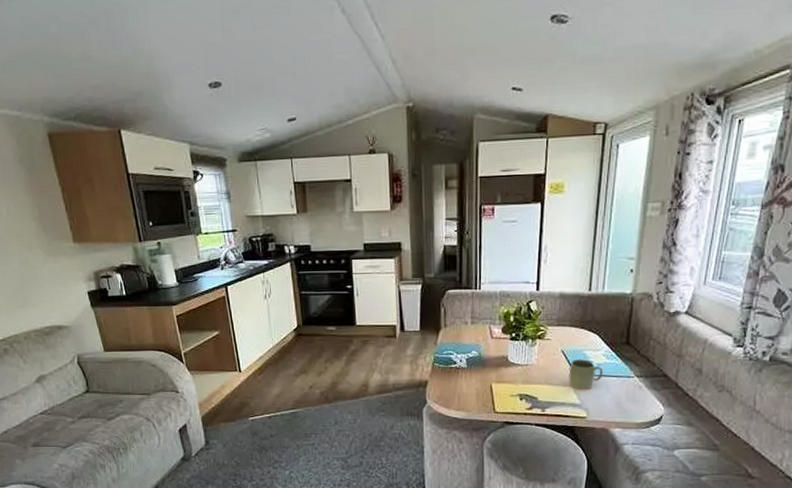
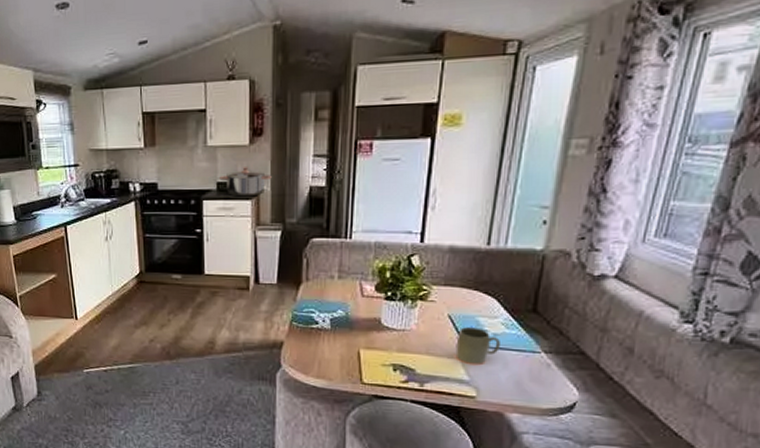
cooking pot: none [366,229,411,256] -> present [219,167,272,197]

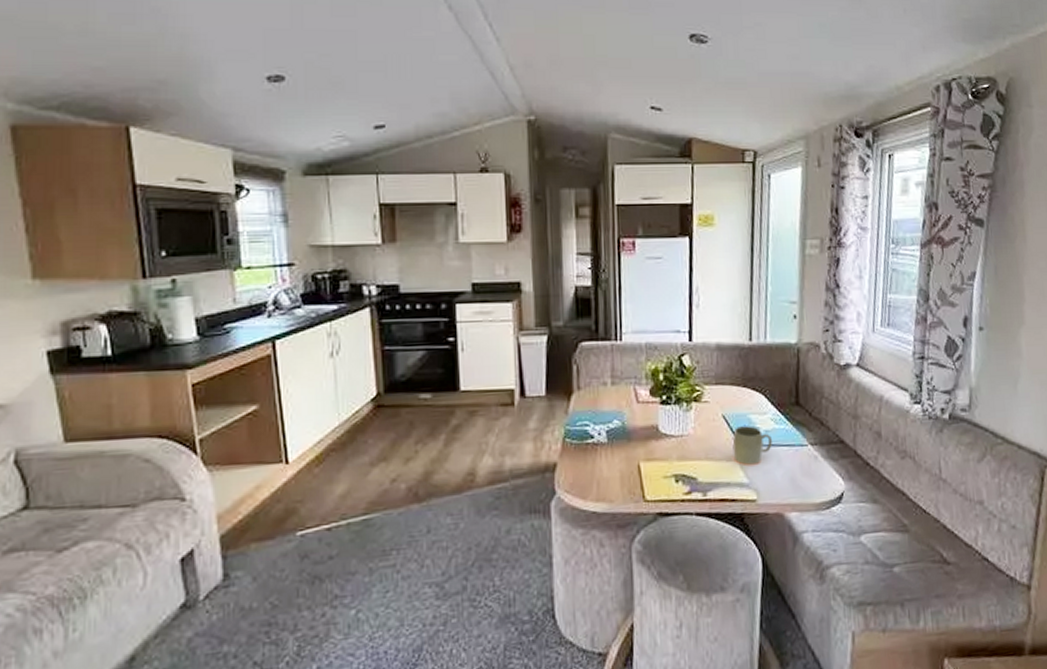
cooking pot: present [219,167,272,197] -> none [474,266,534,299]

